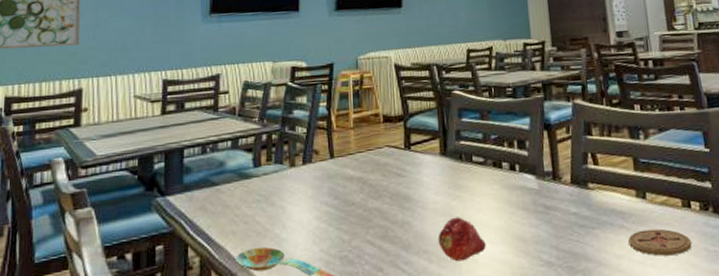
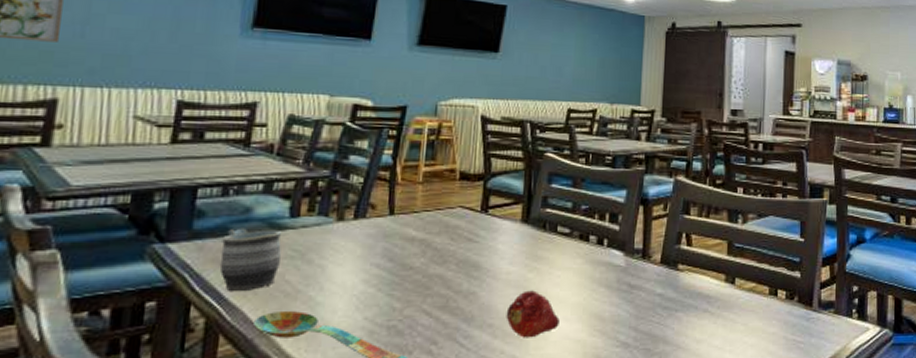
mug: none [205,178,250,234] -> present [219,228,281,292]
coaster: present [628,228,692,256] -> none [710,315,773,343]

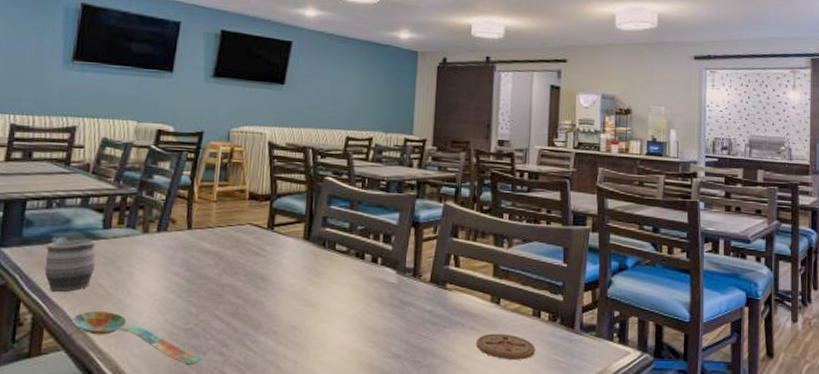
fruit: present [506,290,560,338] -> none [289,302,337,346]
coaster: none [710,315,773,343] -> present [476,333,536,360]

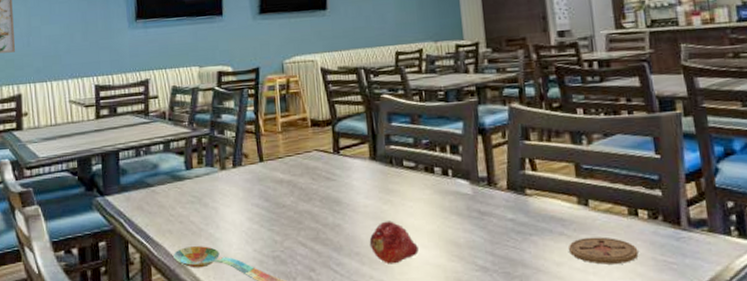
mug: present [44,236,96,293] -> none [141,180,185,233]
fruit: none [289,302,337,346] -> present [369,221,419,264]

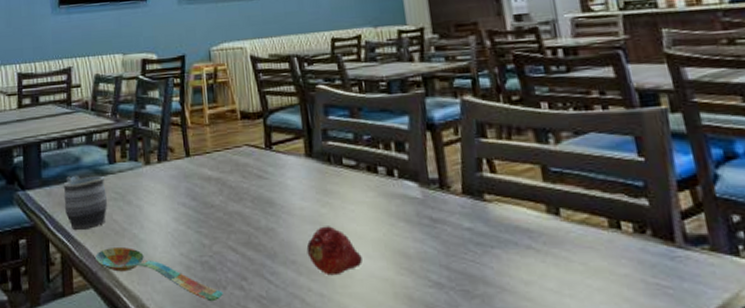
mug: none [141,180,185,233] -> present [63,175,107,231]
coaster: present [569,237,639,265] -> none [538,252,625,286]

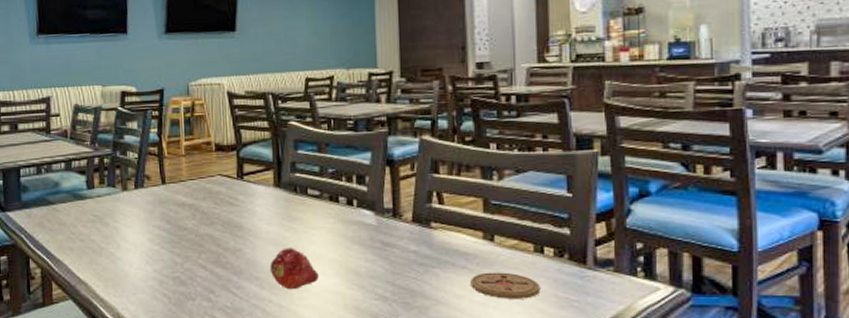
mug: present [63,175,107,231] -> none [42,198,86,249]
spoon: present [95,247,223,302] -> none [74,264,192,311]
coaster: none [538,252,625,286] -> present [471,272,541,299]

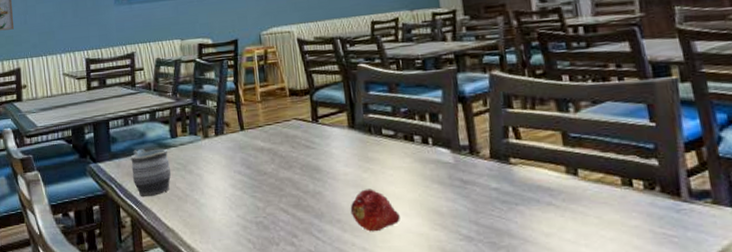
mug: none [42,198,86,249] -> present [130,148,171,198]
coaster: present [471,272,541,299] -> none [558,207,635,236]

